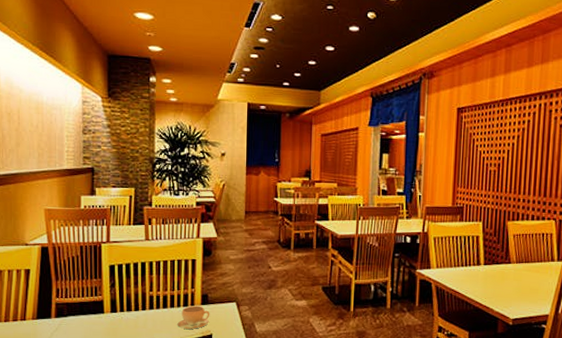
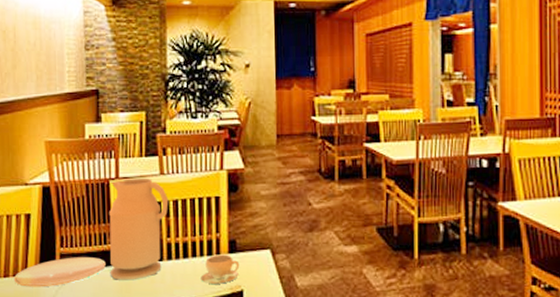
plate: none [13,306,96,331] -> present [13,257,106,287]
water jug: none [99,242,152,326] -> present [109,179,169,281]

